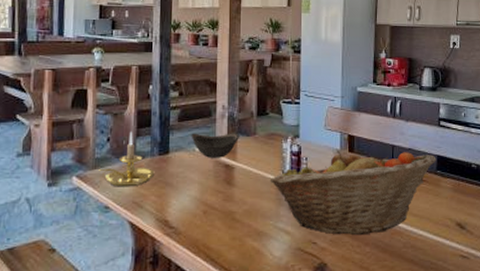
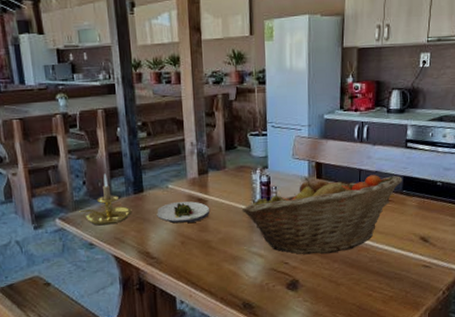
salad plate: none [180,167,236,190] -> present [157,201,209,223]
bowl: present [191,133,239,158] -> none [162,168,209,193]

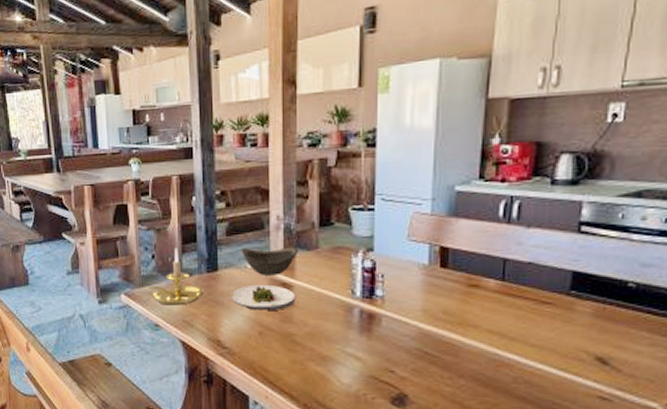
bowl: none [162,168,209,193] -> present [241,247,298,275]
fruit basket: present [241,175,402,255] -> none [335,266,571,365]

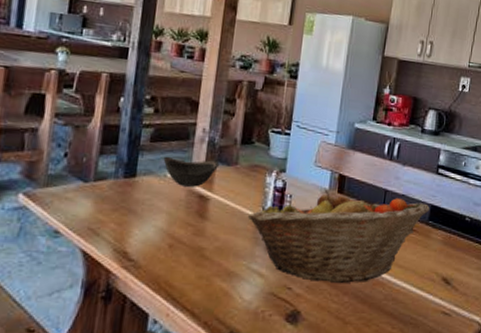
candle holder: present [146,247,204,305] -> none [51,148,118,211]
salad plate: present [232,285,295,310] -> none [146,195,210,223]
fruit basket: none [335,266,571,365] -> present [247,191,430,283]

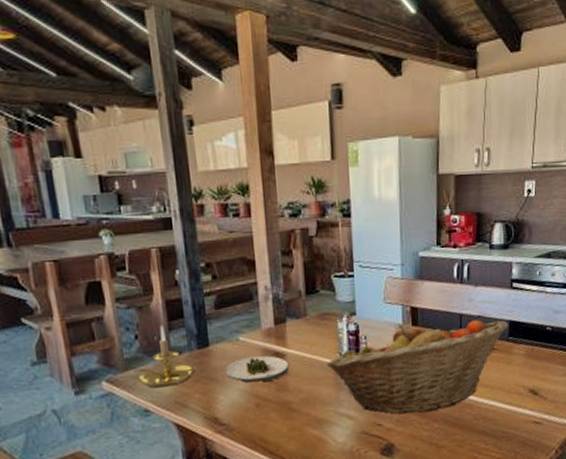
candle holder: none [51,148,118,211] -> present [131,325,196,388]
salad plate: none [146,195,210,223] -> present [225,356,289,383]
bowl: present [163,156,219,187] -> none [232,316,288,347]

